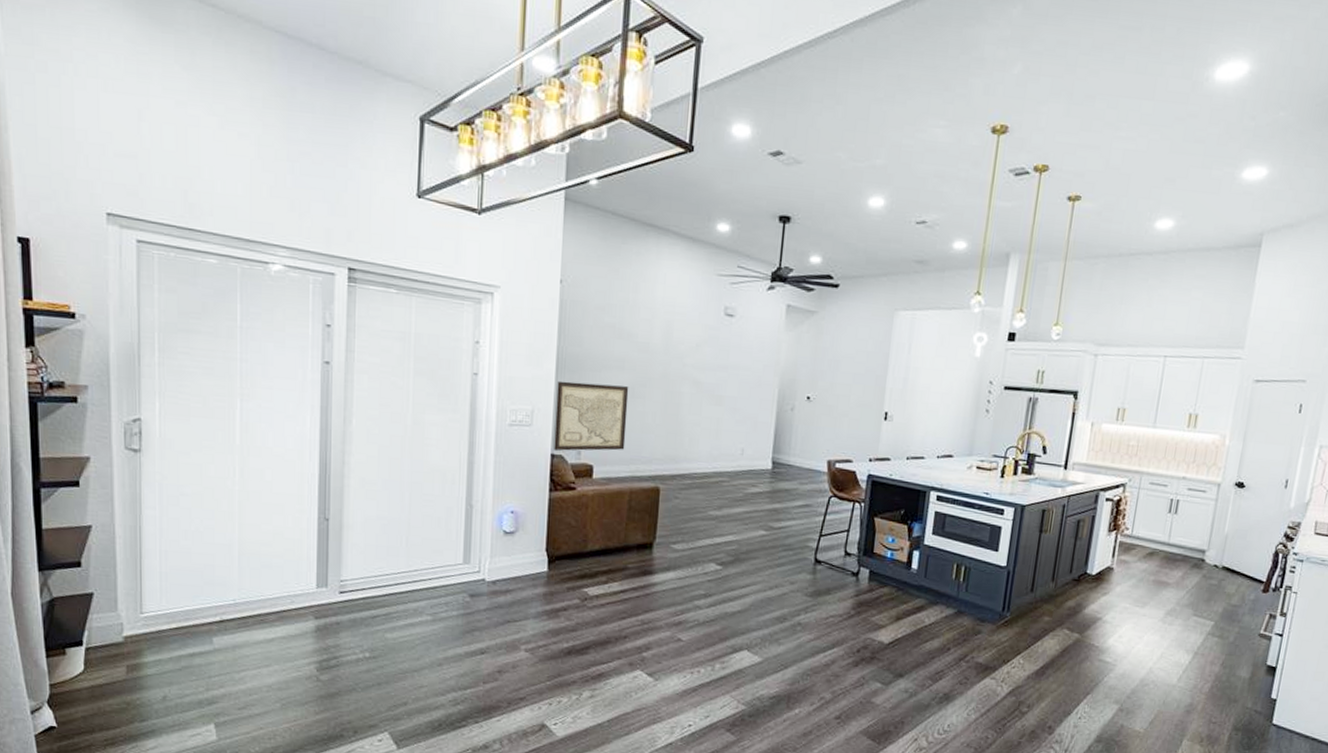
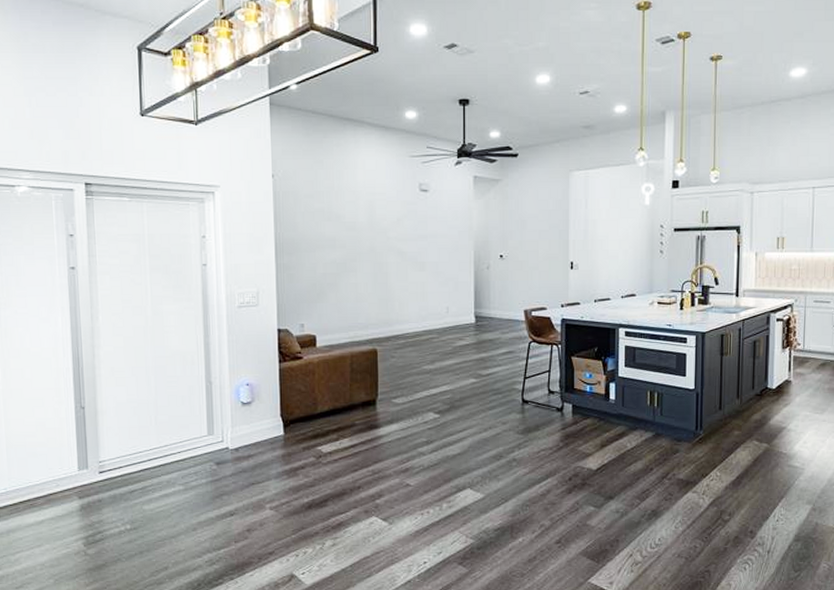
wall art: present [554,380,629,451] -> none [277,262,343,325]

